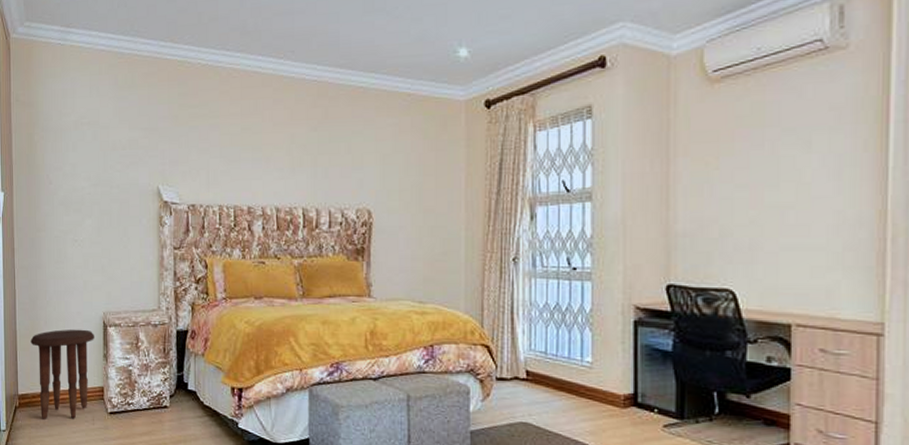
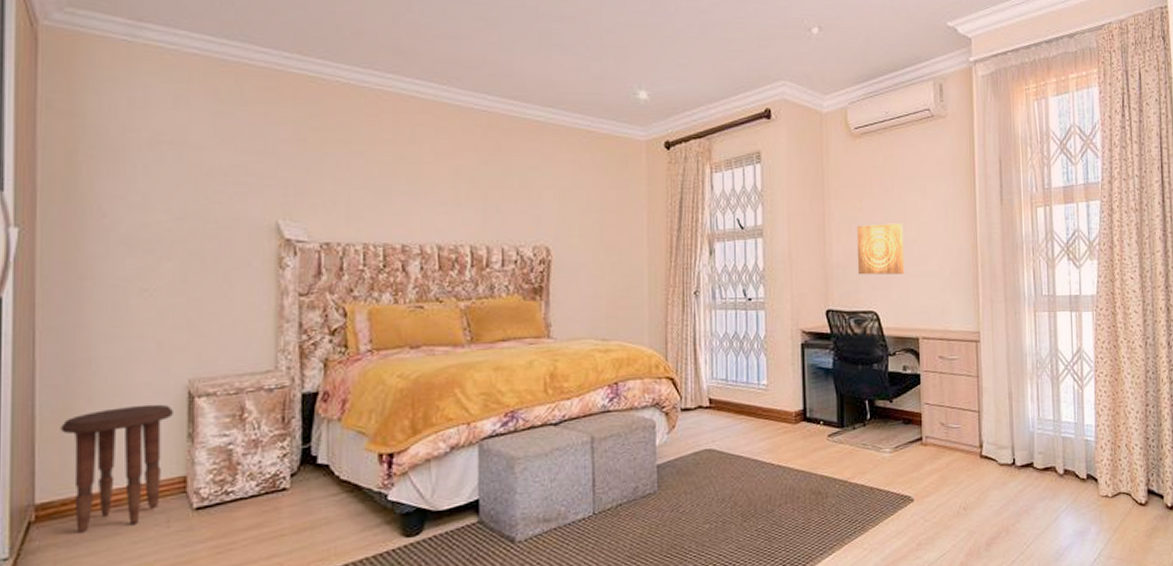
wall art: none [709,184,776,246] -> present [856,223,905,275]

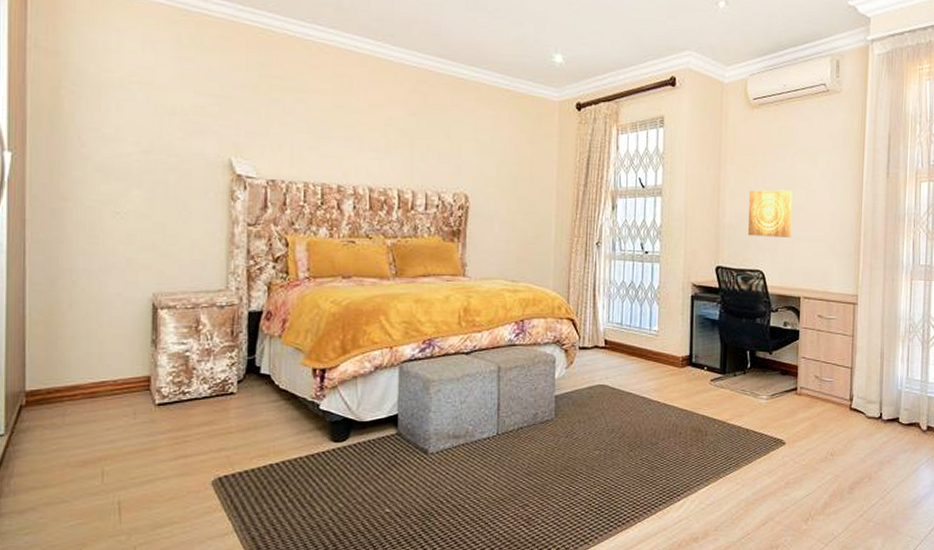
side table: present [60,404,173,533] -> none [46,312,139,418]

